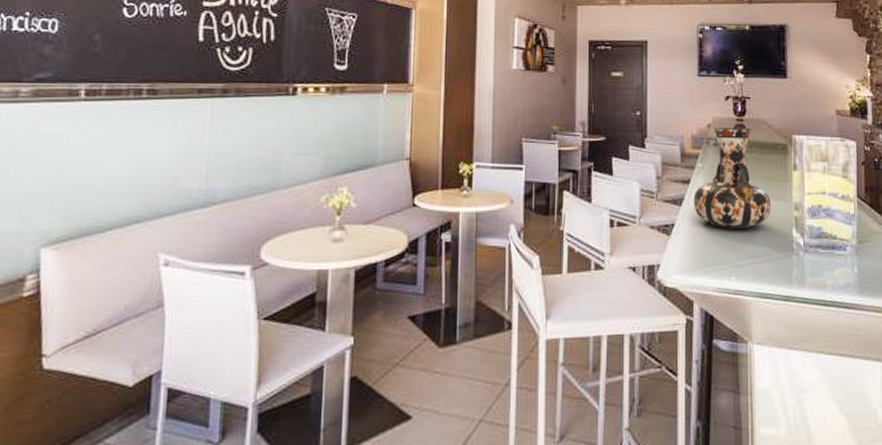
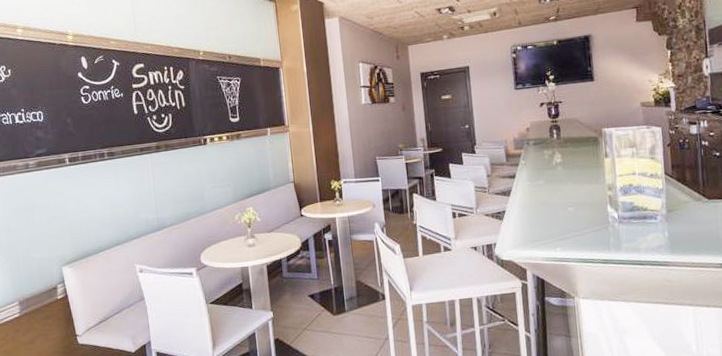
decorative vase: present [694,126,771,228] -> none [519,127,587,211]

